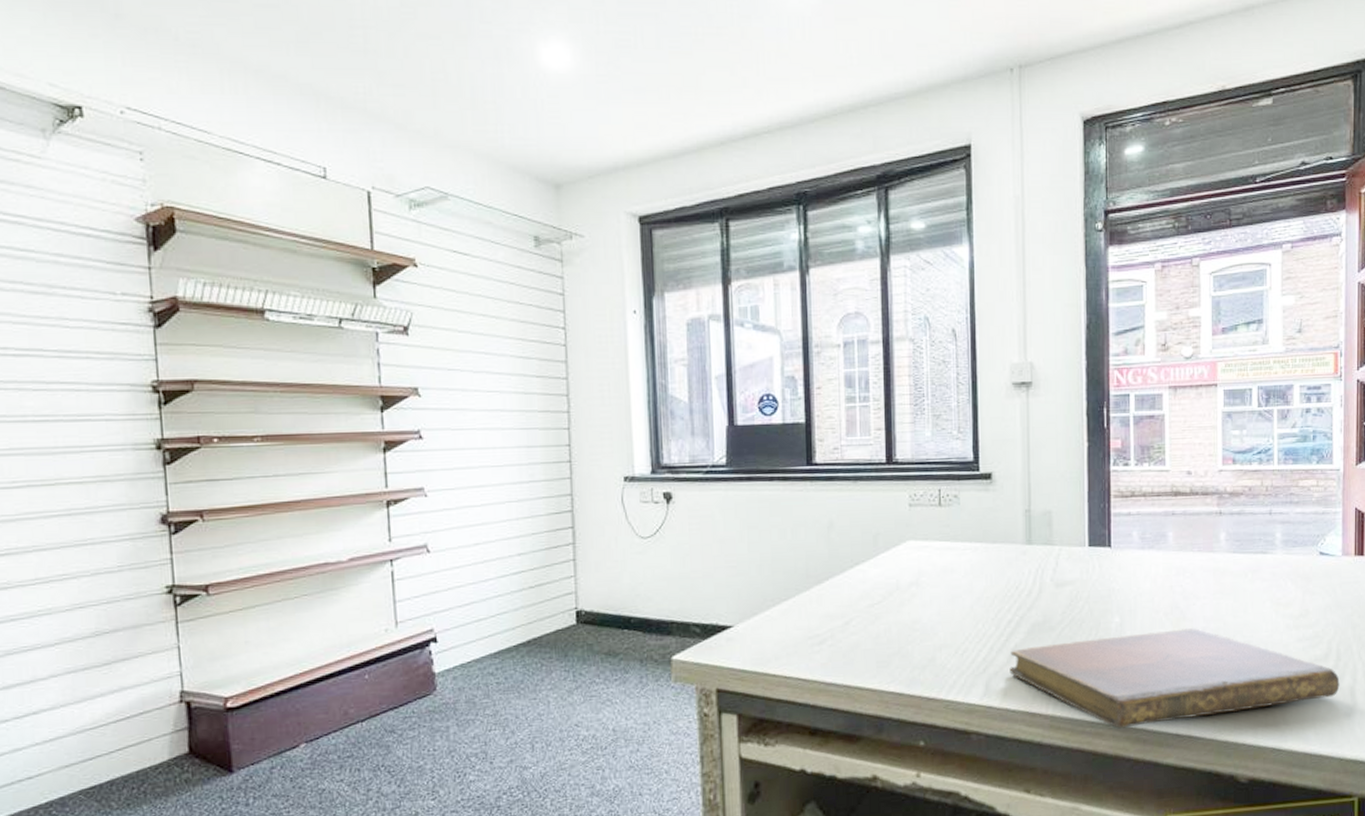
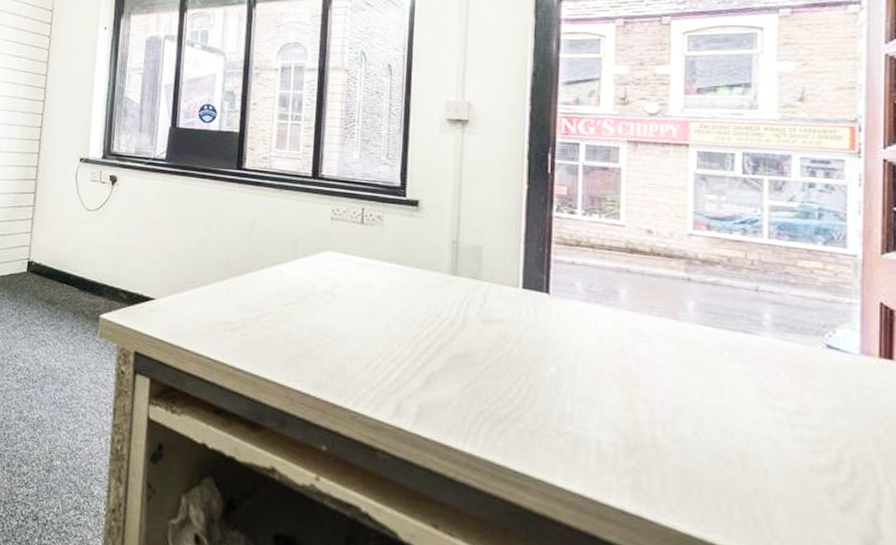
notebook: present [1009,628,1340,729] -> none [424,377,856,519]

